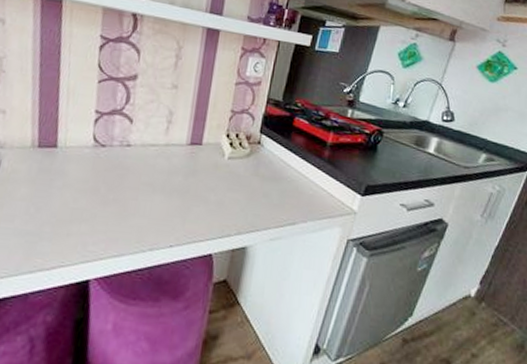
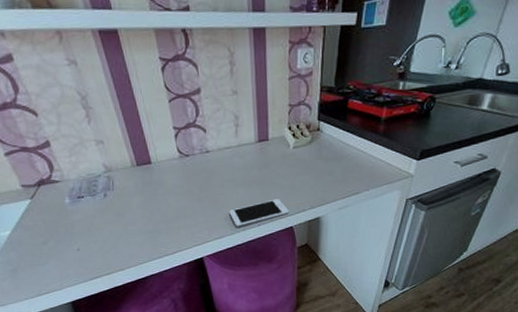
cell phone: none [137,215,211,245] -> present [229,199,289,227]

